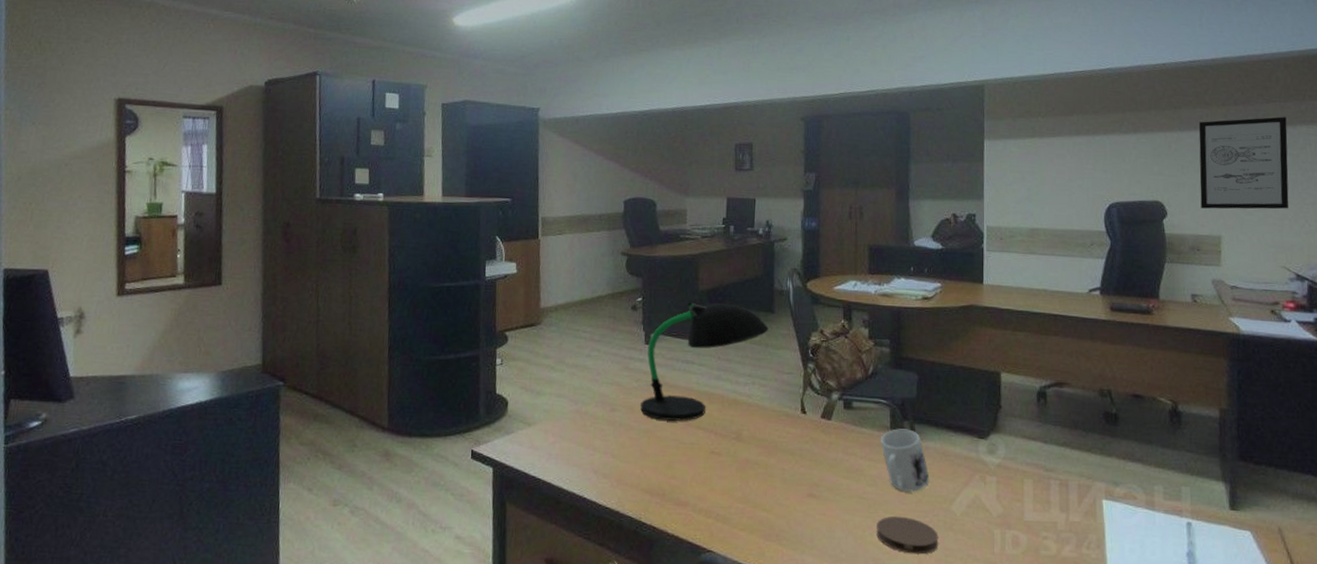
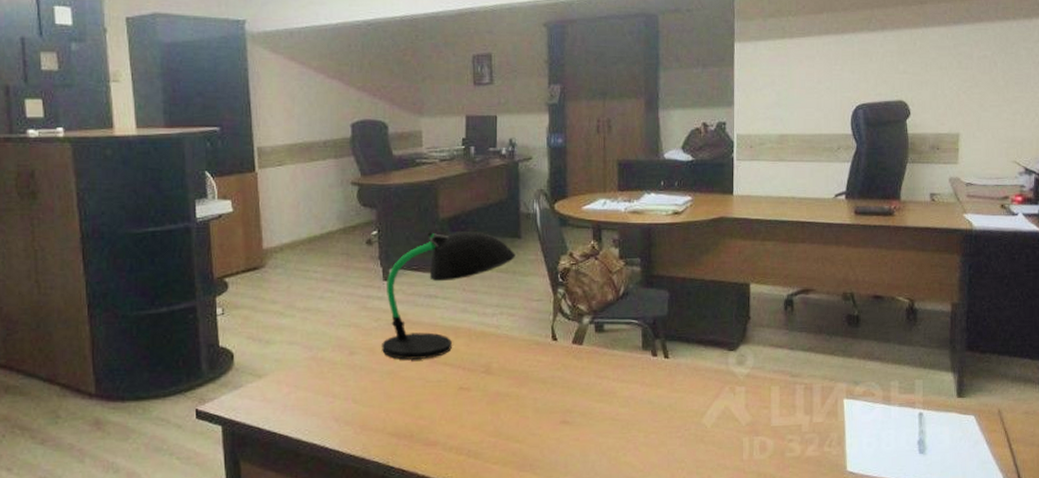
coaster: present [876,516,939,555] -> none [630,433,690,470]
mug: present [881,429,930,492] -> none [633,347,681,409]
wall art: present [1198,116,1289,209] -> none [941,9,1024,107]

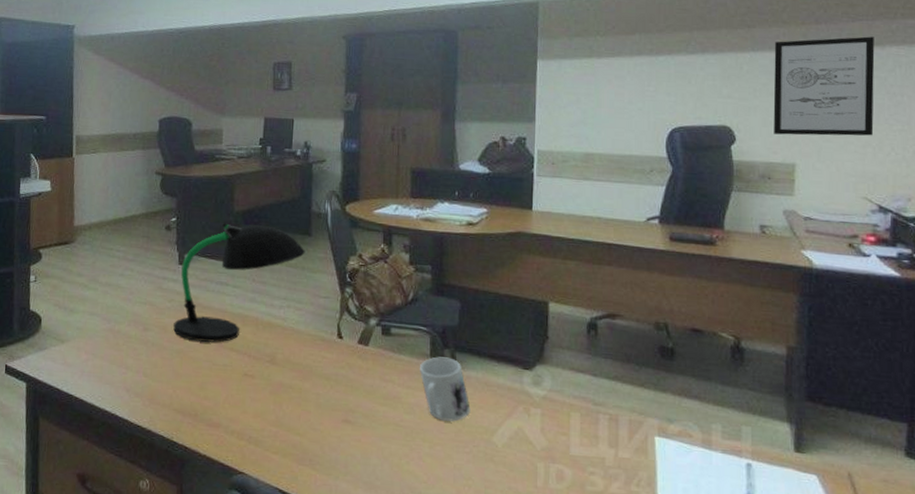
mug: none [633,347,681,409] -> present [420,357,471,422]
wall art: none [941,9,1024,107] -> present [773,36,875,136]

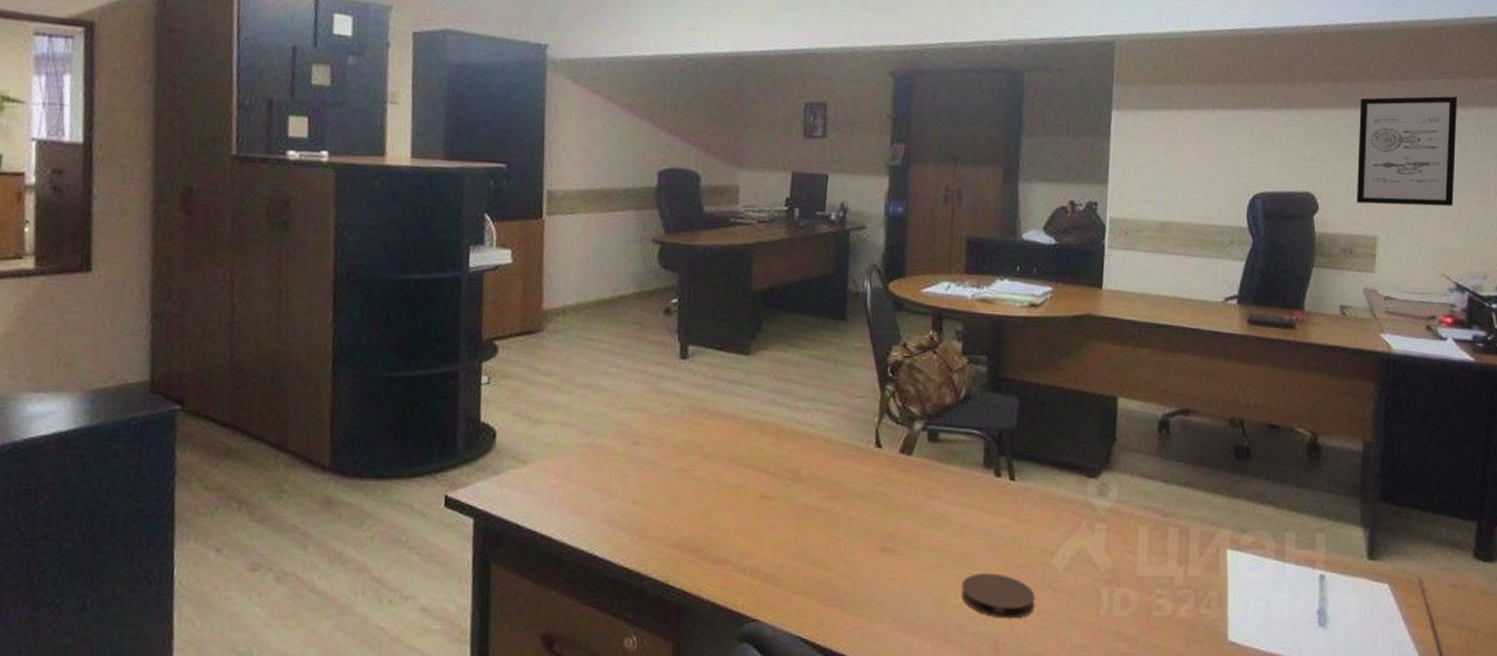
desk lamp: present [173,223,305,343] -> none [671,305,839,457]
coaster: none [413,445,478,485] -> present [961,572,1035,619]
mug: present [420,357,471,422] -> none [971,466,1028,543]

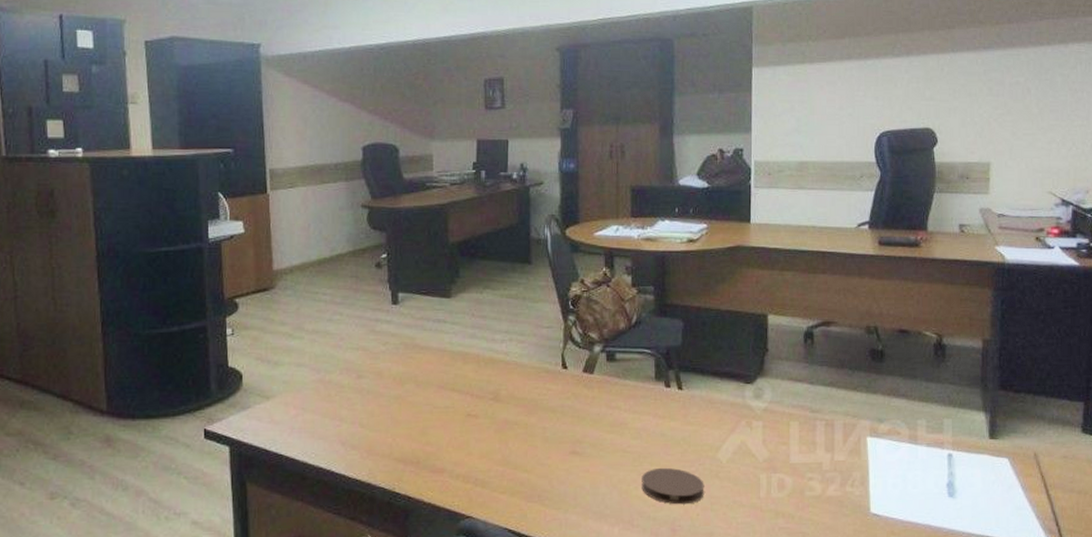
wall art: present [1357,96,1457,207] -> none [971,34,1059,135]

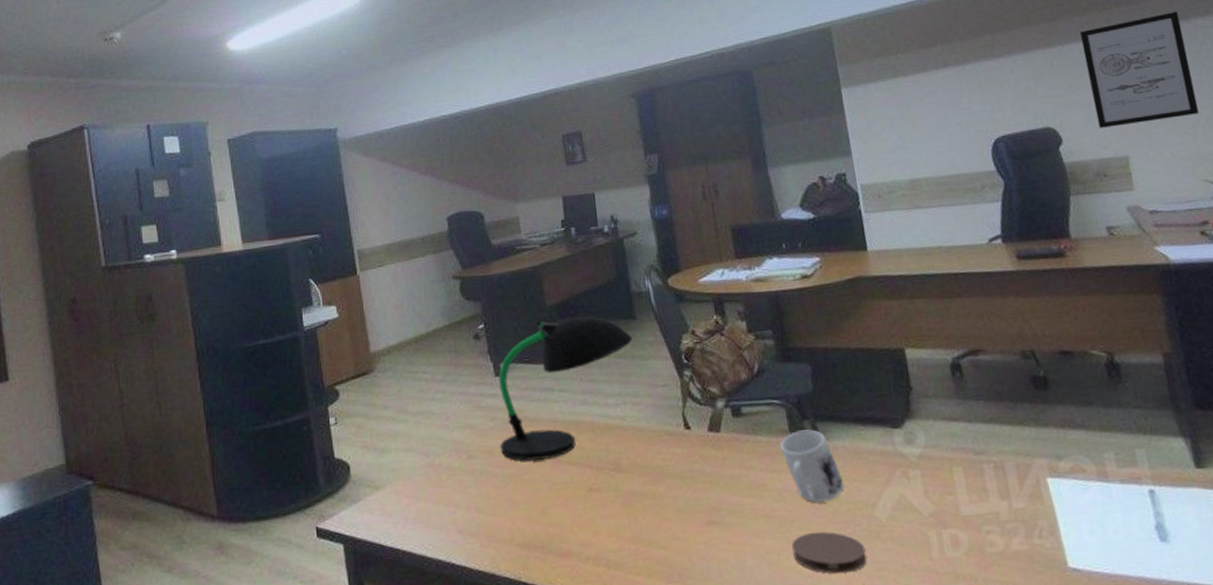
desk lamp: none [390,255,526,384] -> present [498,316,633,461]
mug: none [645,378,696,442] -> present [780,429,845,503]
wall art: none [971,34,1059,135] -> present [1080,11,1199,128]

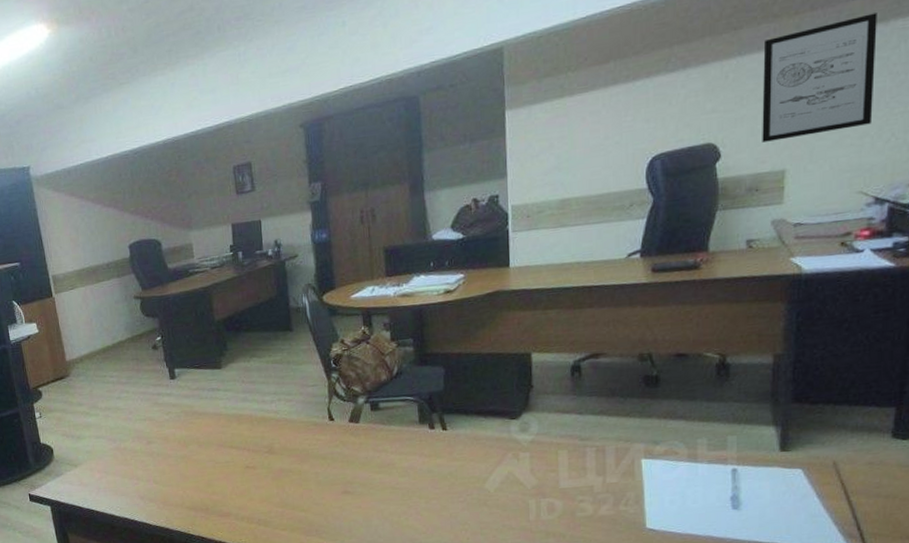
desk lamp: present [498,316,633,461] -> none [173,328,289,445]
mug: present [780,429,845,503] -> none [410,420,462,478]
coaster: present [792,531,868,574] -> none [411,499,474,531]

